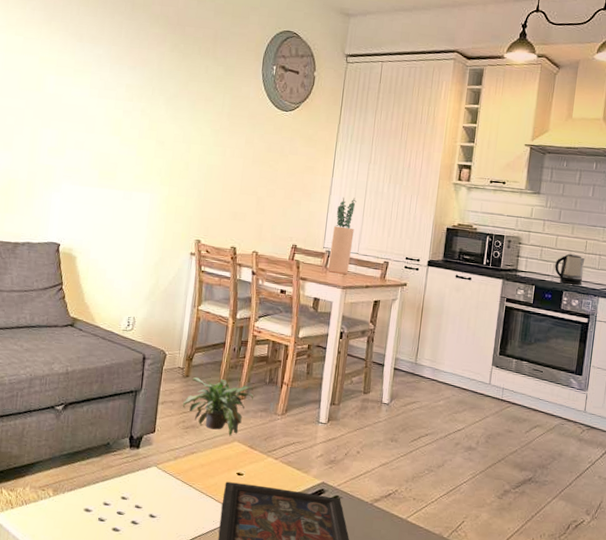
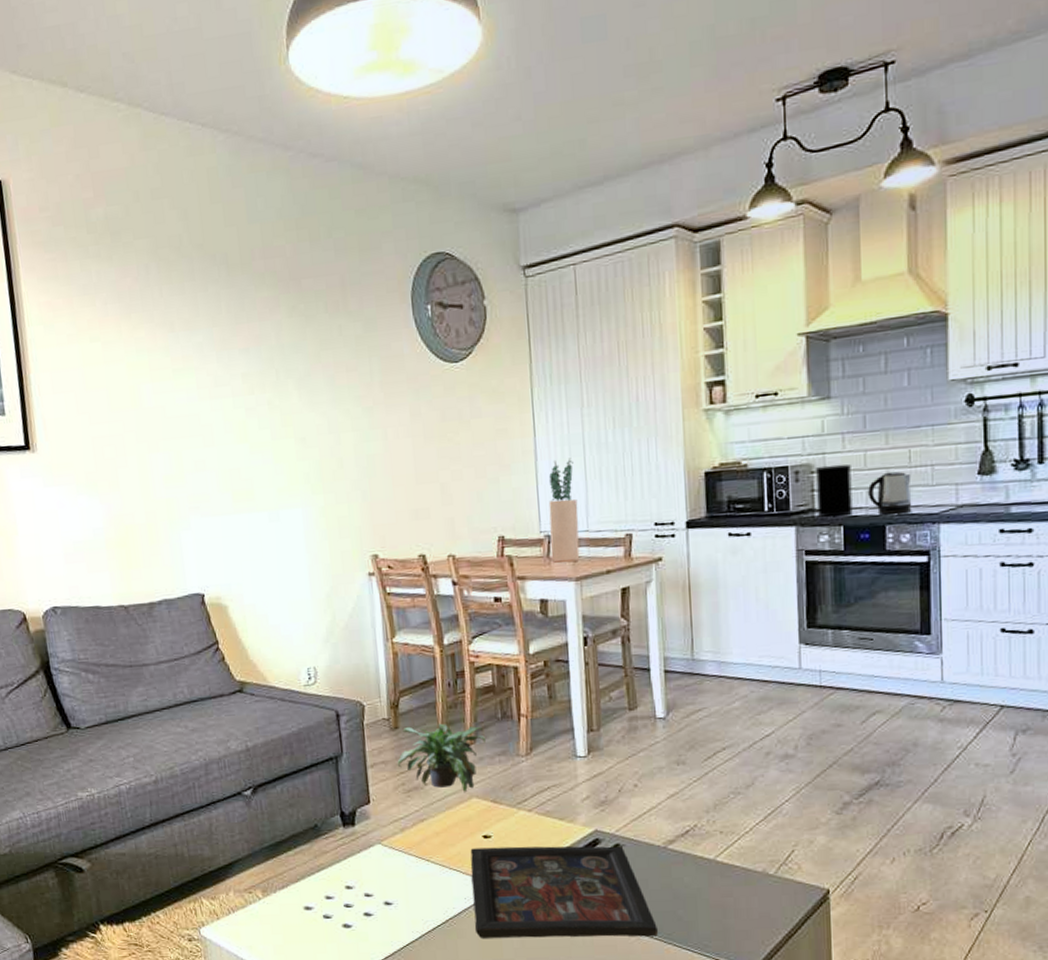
canister: none [519,240,546,279] -> present [815,464,853,517]

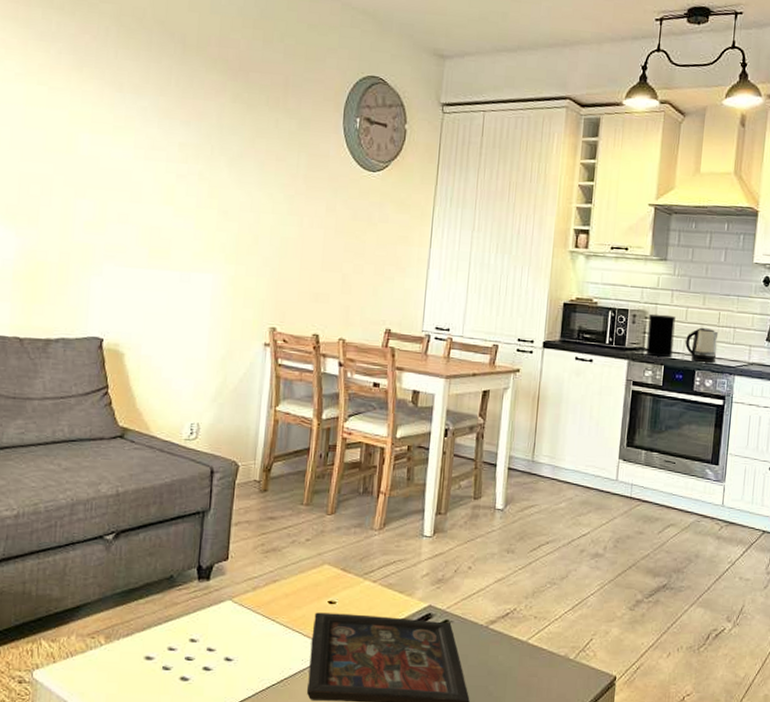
potted plant: present [397,723,485,793] -> none [260,490,345,559]
vase: present [548,458,580,564] -> none [428,271,459,362]

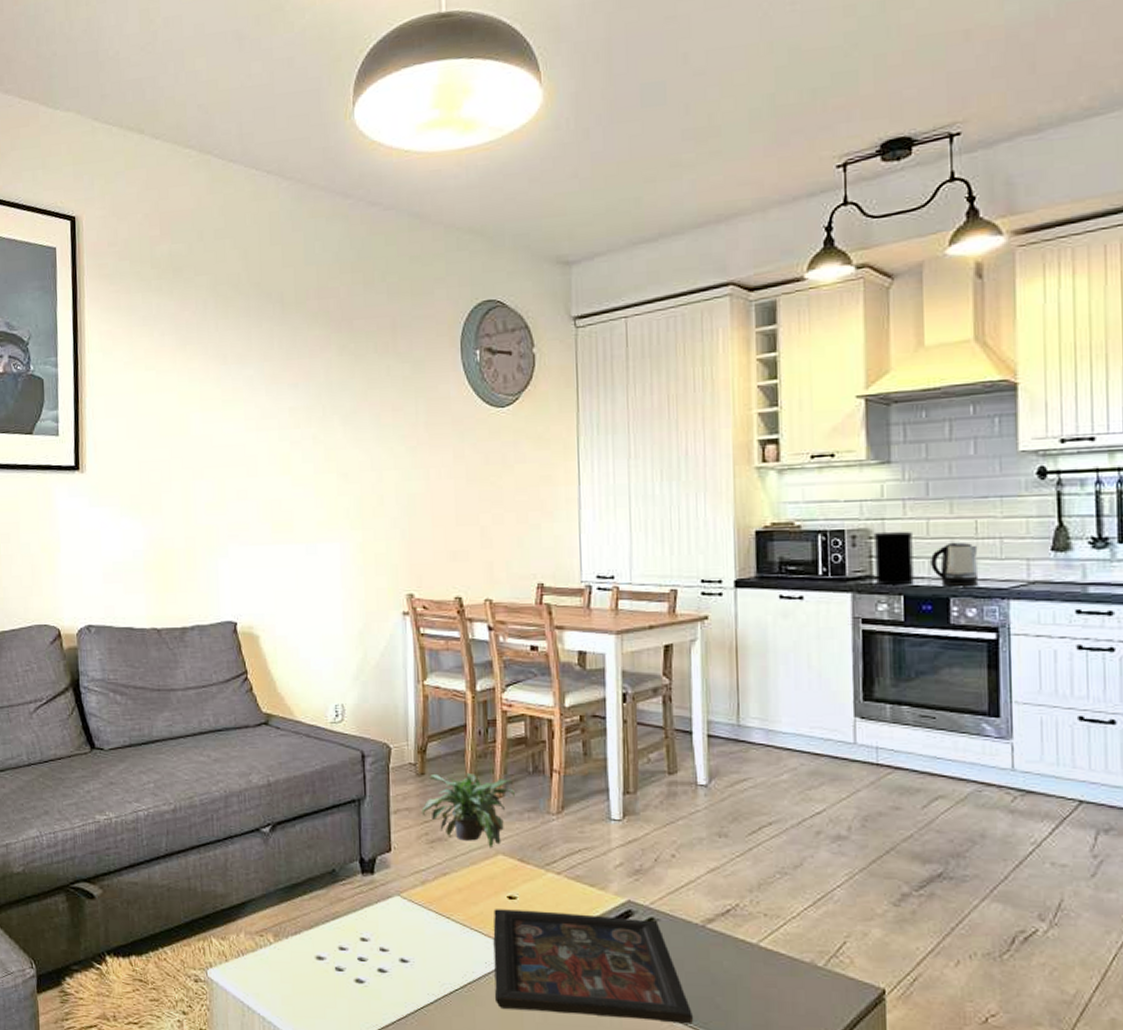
potted plant: none [260,490,345,559] -> present [421,772,515,849]

